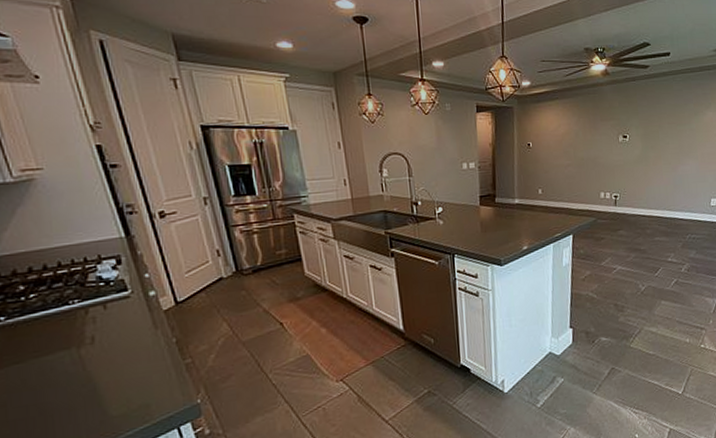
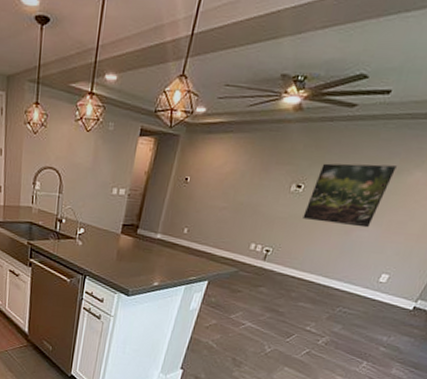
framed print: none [635,109,693,164] -> present [302,163,397,228]

